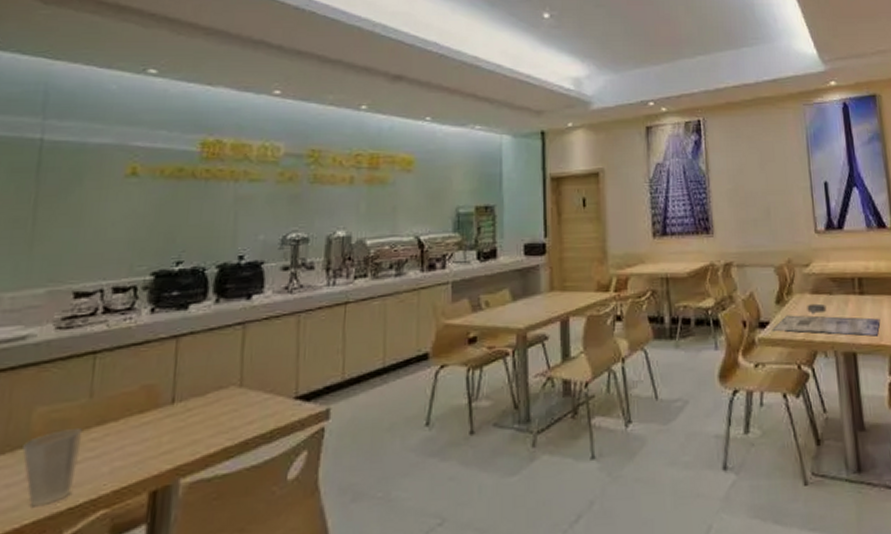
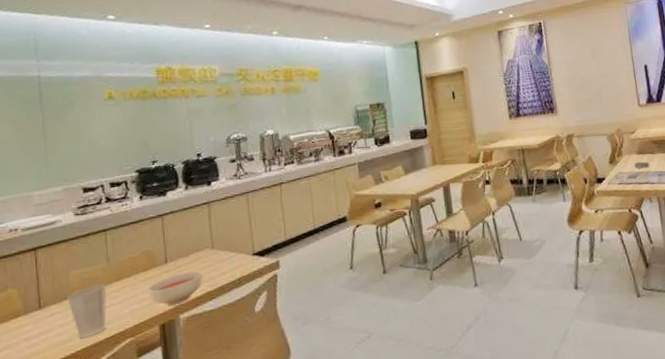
bowl: none [139,415,222,465] -> present [147,270,203,306]

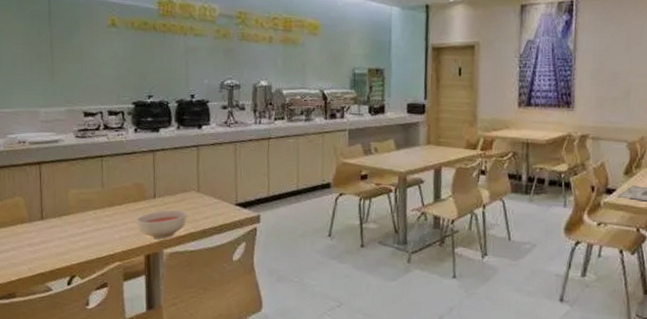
cup: present [67,284,107,339] -> none [66,207,100,255]

